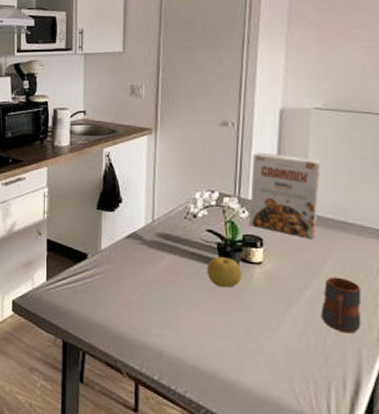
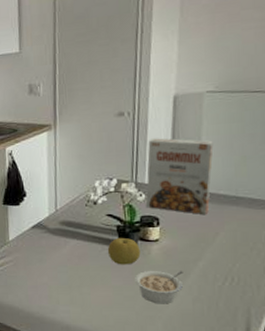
legume: none [235,296,288,337] -> present [135,271,183,304]
mug: present [321,276,362,334] -> none [213,247,251,296]

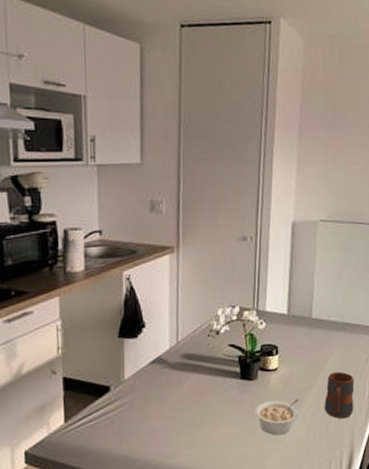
fruit: present [107,237,141,265] -> none [229,368,261,398]
cereal box: present [145,138,213,215] -> none [265,264,325,342]
mug: none [213,247,251,296] -> present [324,371,355,419]

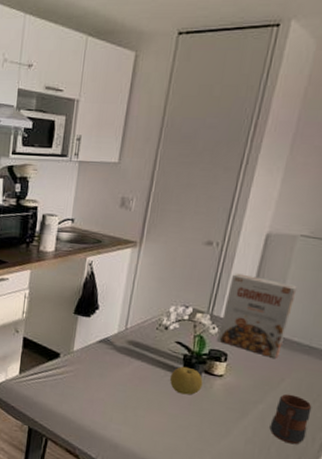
fruit: none [229,368,261,398] -> present [169,366,203,395]
legume: present [255,399,299,436] -> none [192,404,242,441]
cereal box: none [265,264,325,342] -> present [216,273,297,359]

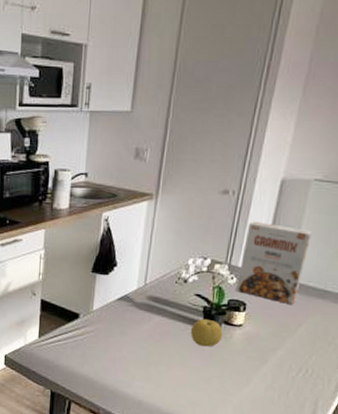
mug: present [269,393,312,445] -> none [288,338,328,387]

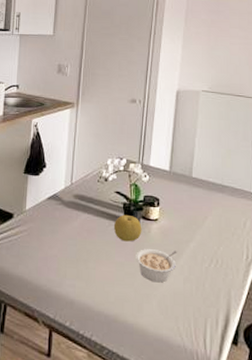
legume: none [213,355,261,389] -> present [136,249,177,283]
cereal box: present [235,221,312,306] -> none [148,125,206,200]

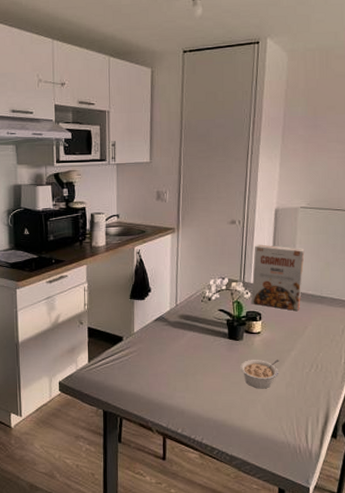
fruit: present [113,214,142,242] -> none [218,330,246,355]
cereal box: none [148,125,206,200] -> present [250,244,305,312]

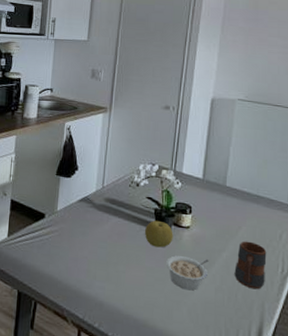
fruit: none [218,330,246,355] -> present [144,220,173,248]
cereal box: present [250,244,305,312] -> none [181,133,241,209]
mug: none [302,339,331,380] -> present [234,241,267,290]

